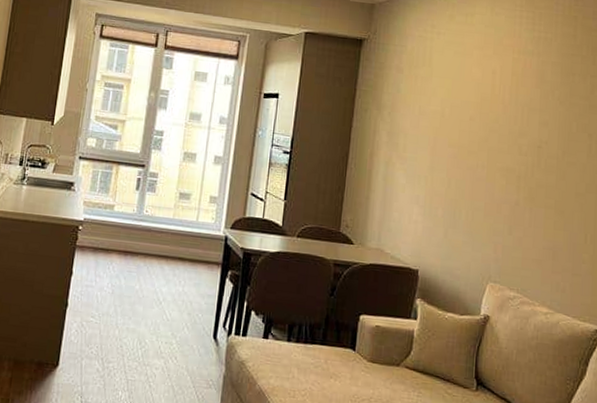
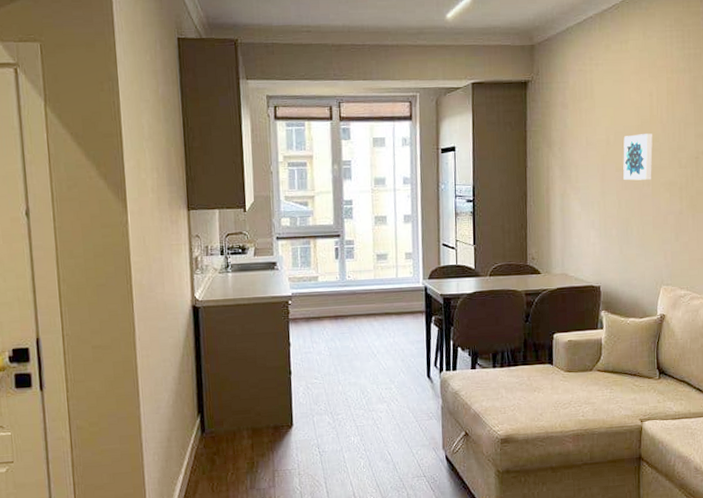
wall art: none [456,111,492,162] -> present [623,133,653,181]

